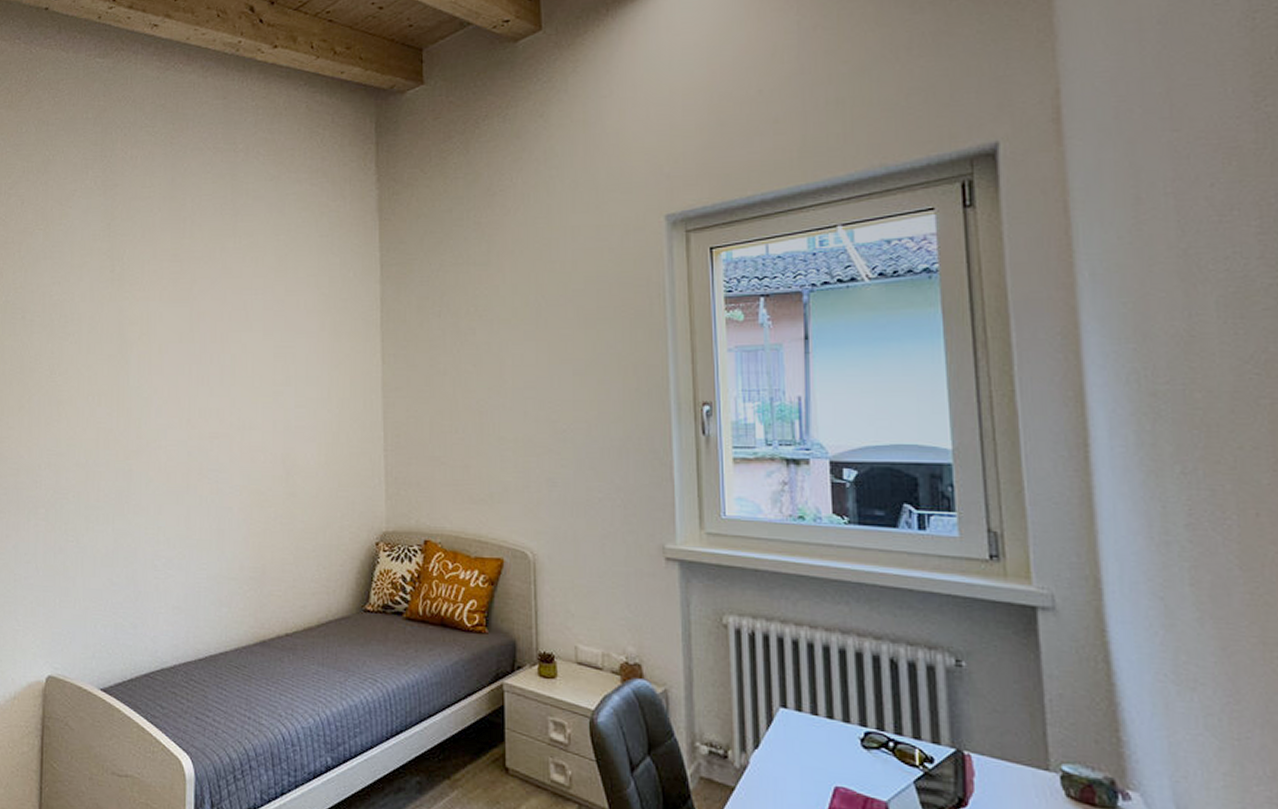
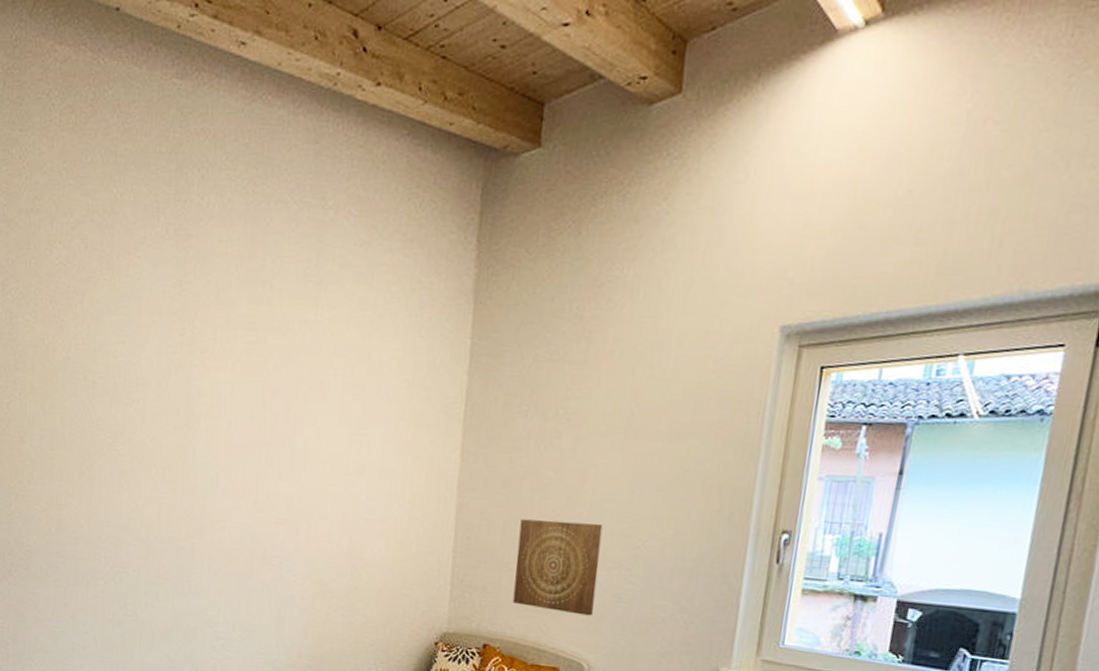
wall art: none [447,411,529,503] -> present [512,519,603,616]

